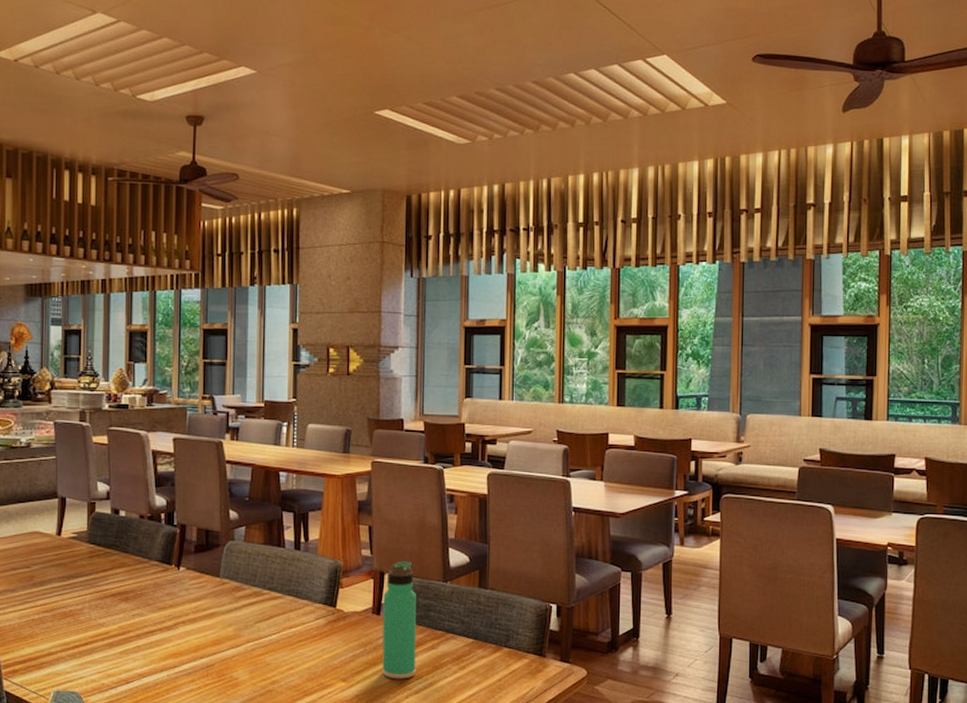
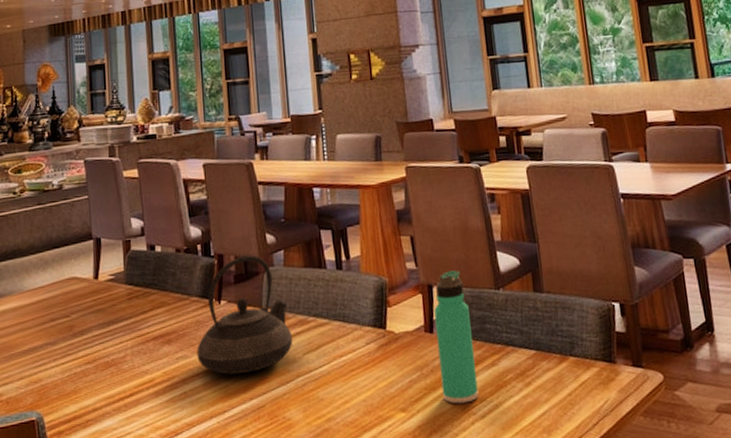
teapot: none [153,528,246,634] -> present [197,255,293,375]

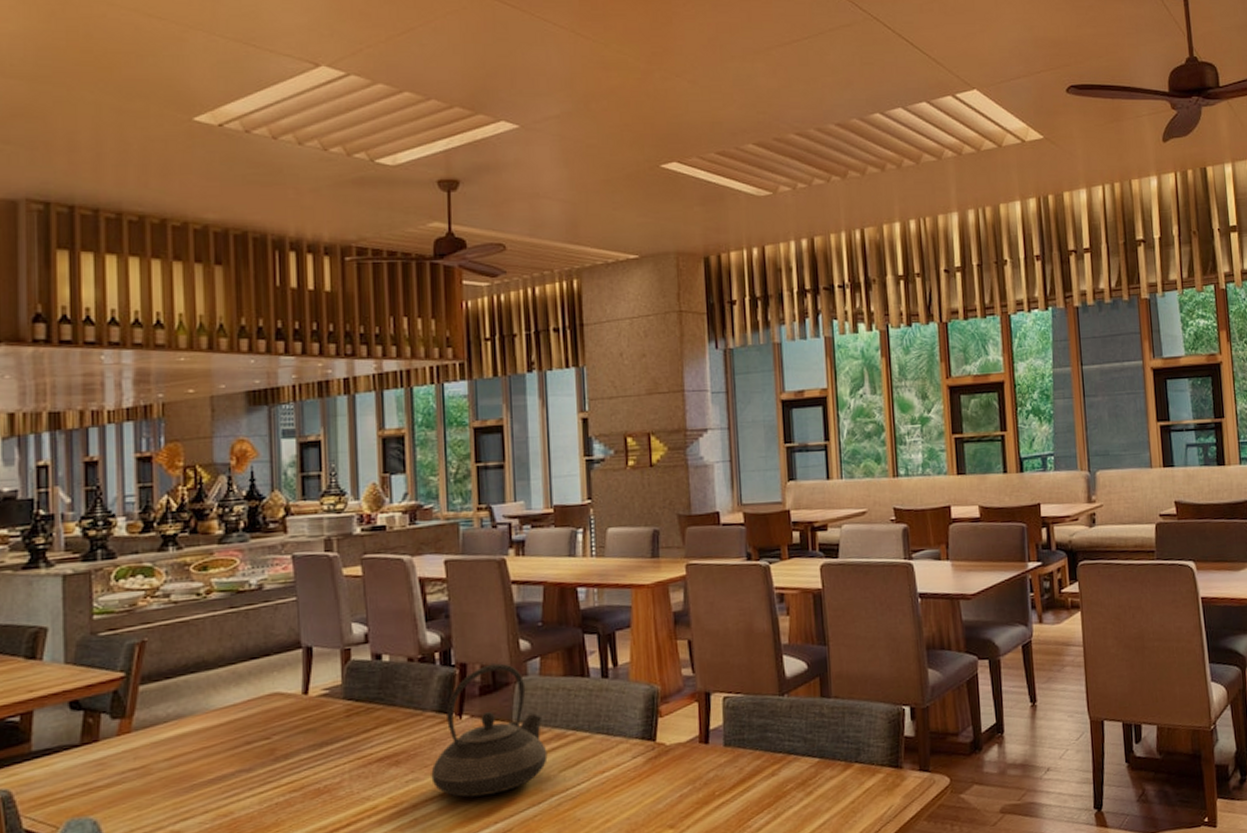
thermos bottle: present [434,270,479,405] -> none [711,676,756,818]

